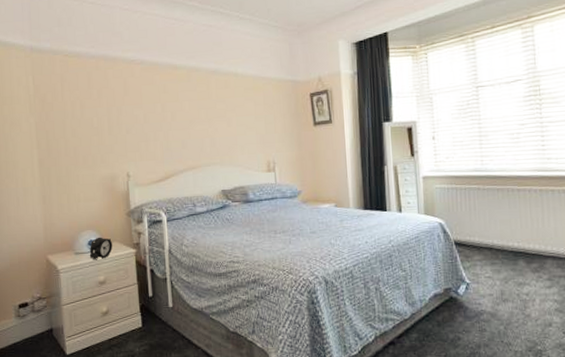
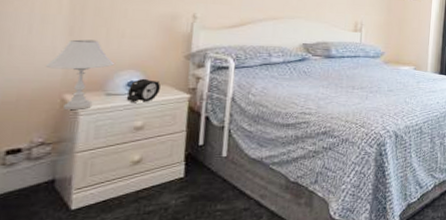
table lamp: none [32,206,78,269] -> present [45,39,116,111]

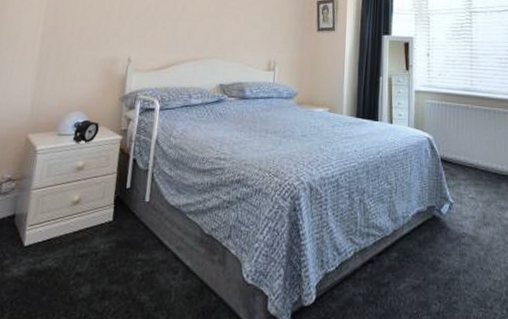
table lamp: present [45,39,116,111] -> none [18,83,67,149]

